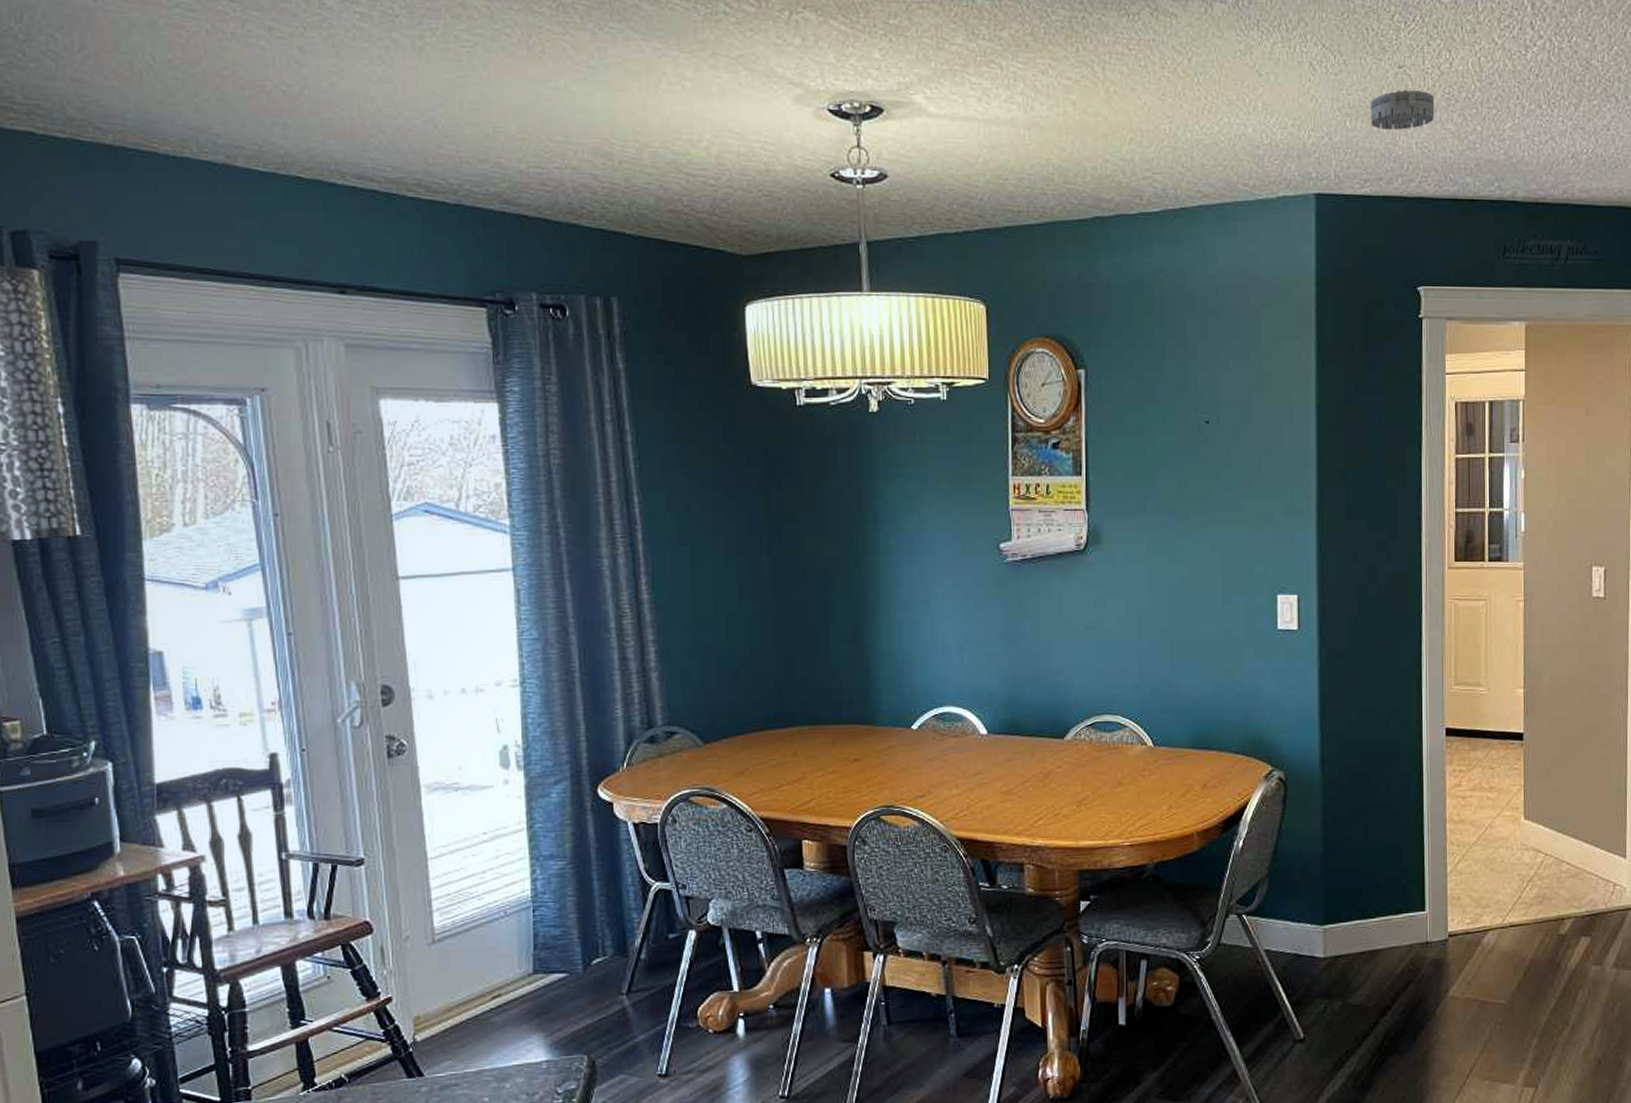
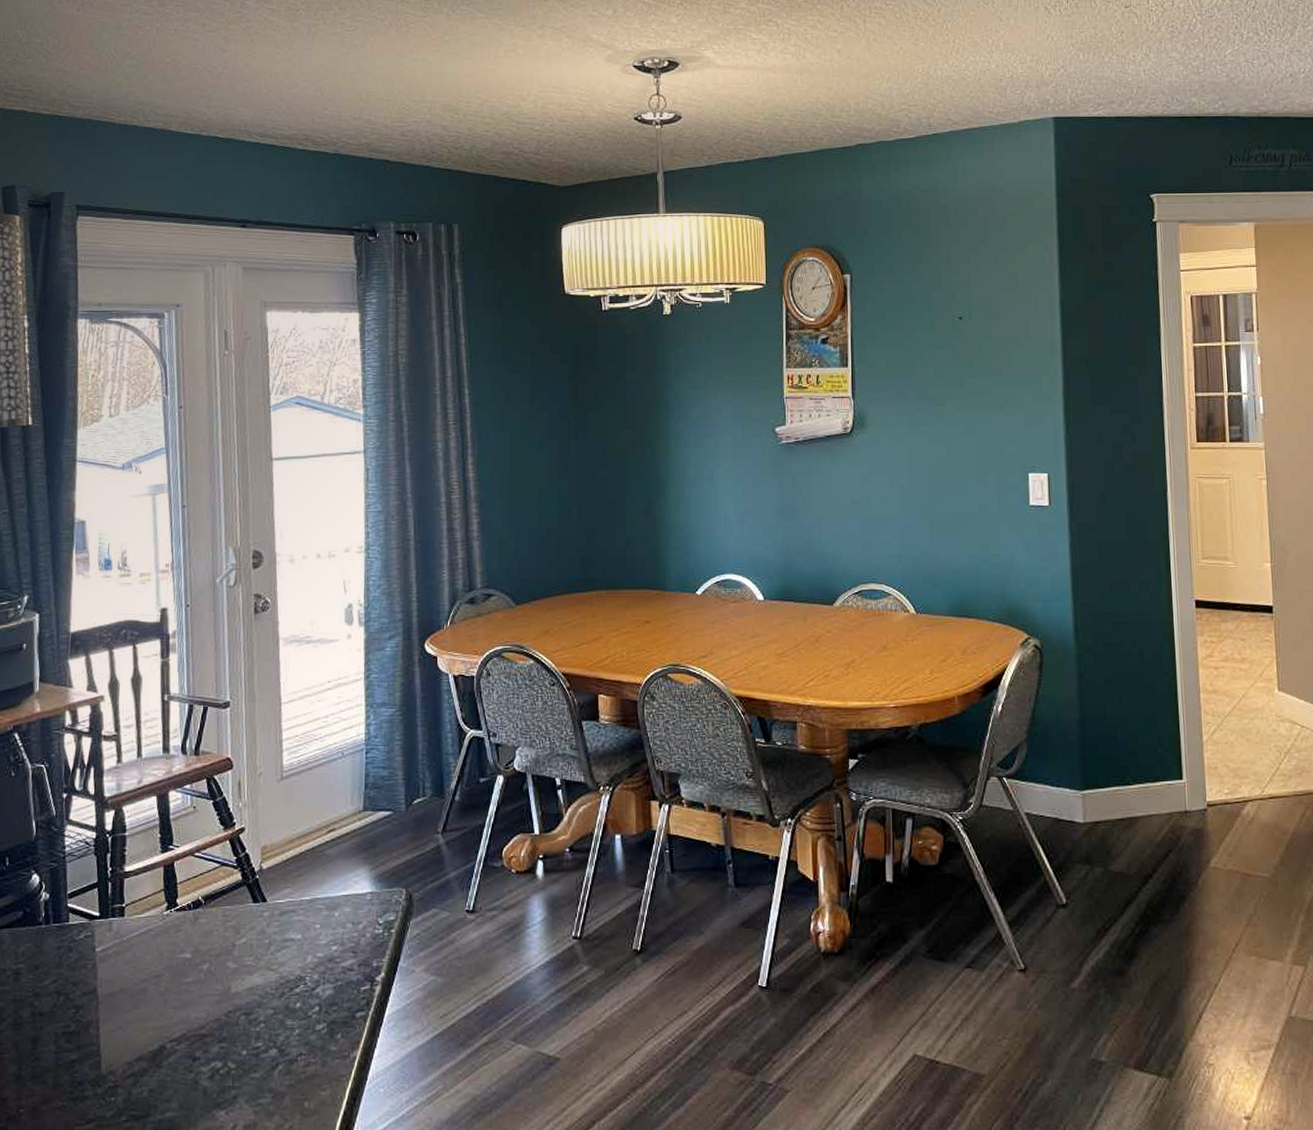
smoke detector: present [1370,89,1435,130] -> none [1100,25,1160,60]

